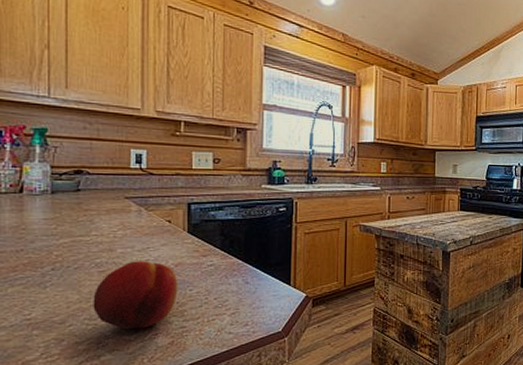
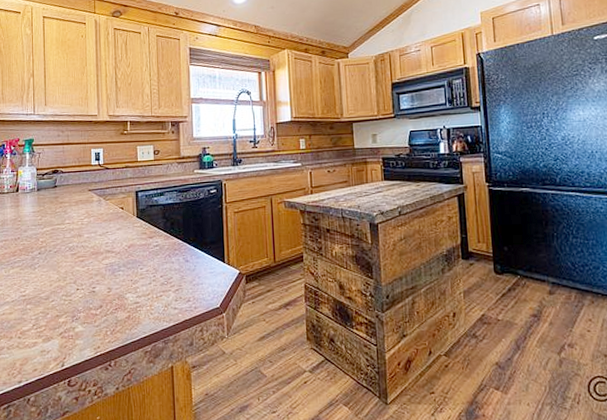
fruit: present [93,261,178,329] -> none [68,244,132,304]

